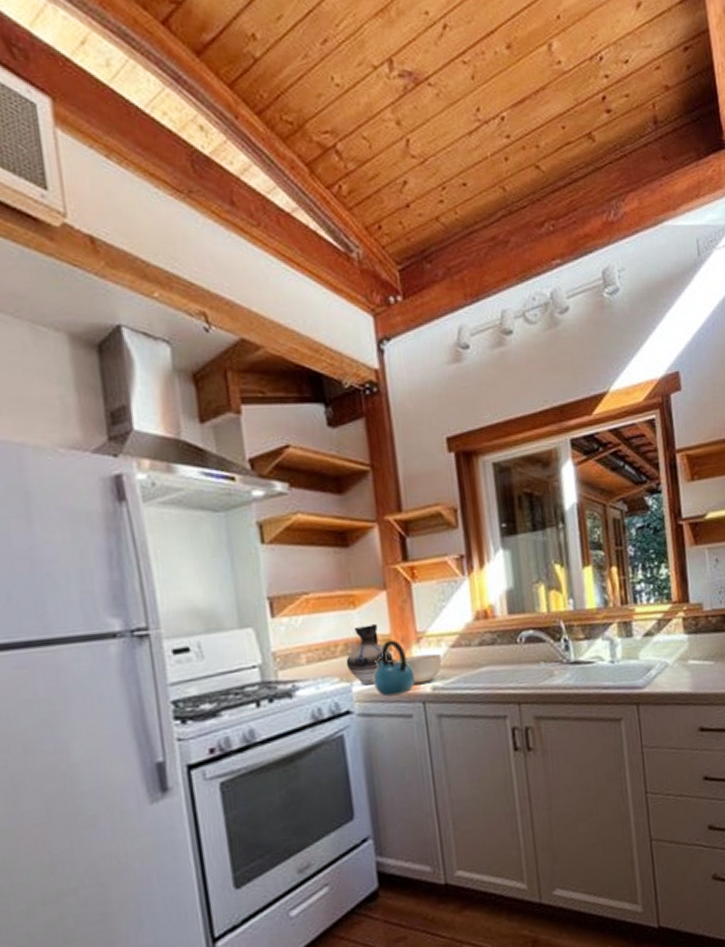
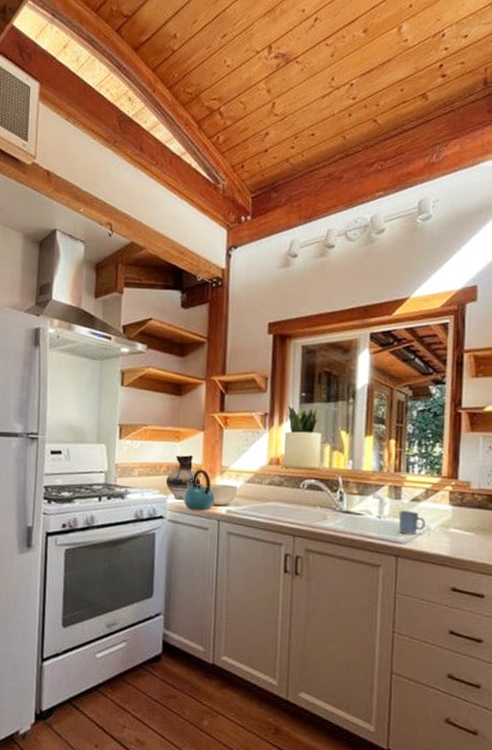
planter: none [488,536,541,622] -> present [279,405,324,470]
mug: none [632,648,663,677] -> present [398,510,426,535]

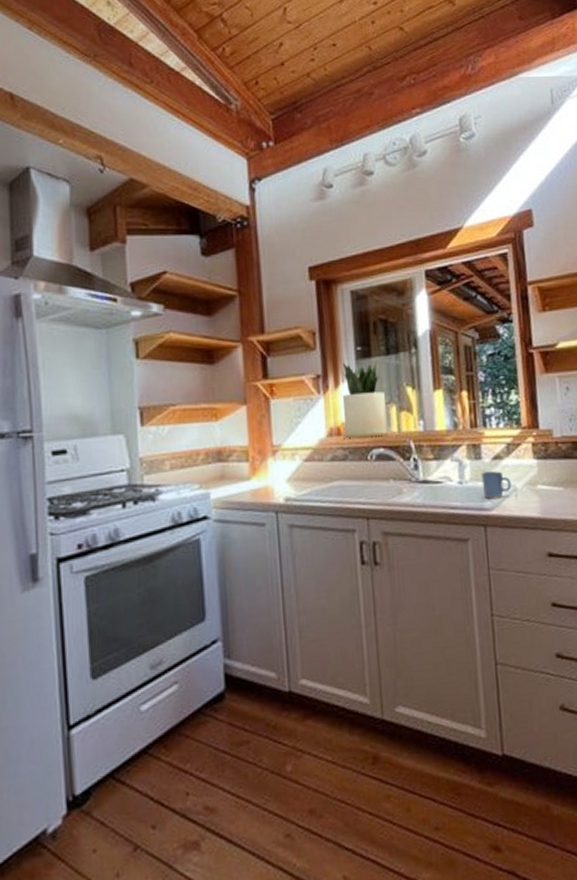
ceramic jug: present [166,454,201,500] -> none [206,435,250,493]
kettle: present [183,469,216,512] -> none [230,451,270,505]
bowl: present [202,483,238,506] -> none [251,466,295,494]

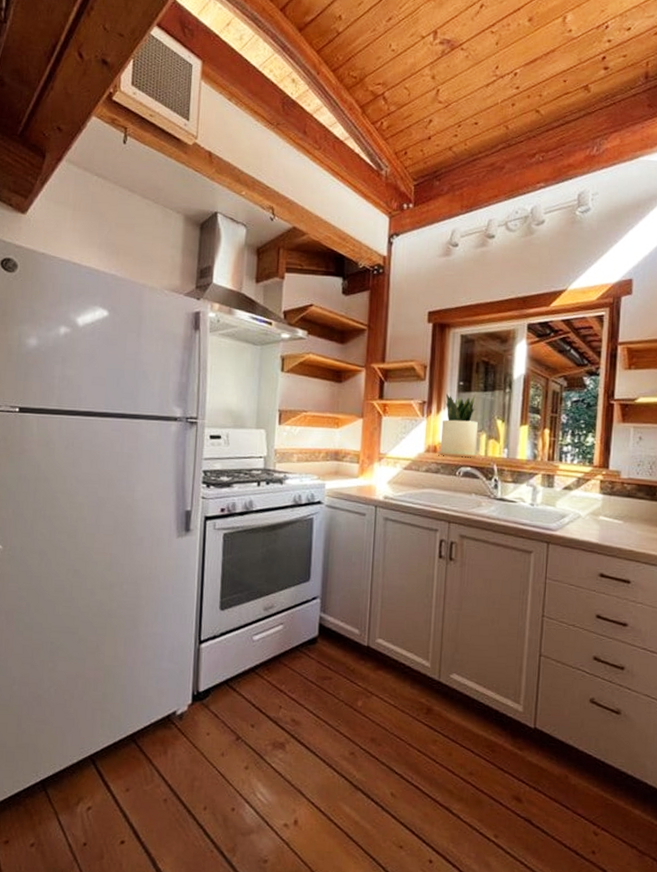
mug: present [481,471,512,499] -> none [550,498,577,522]

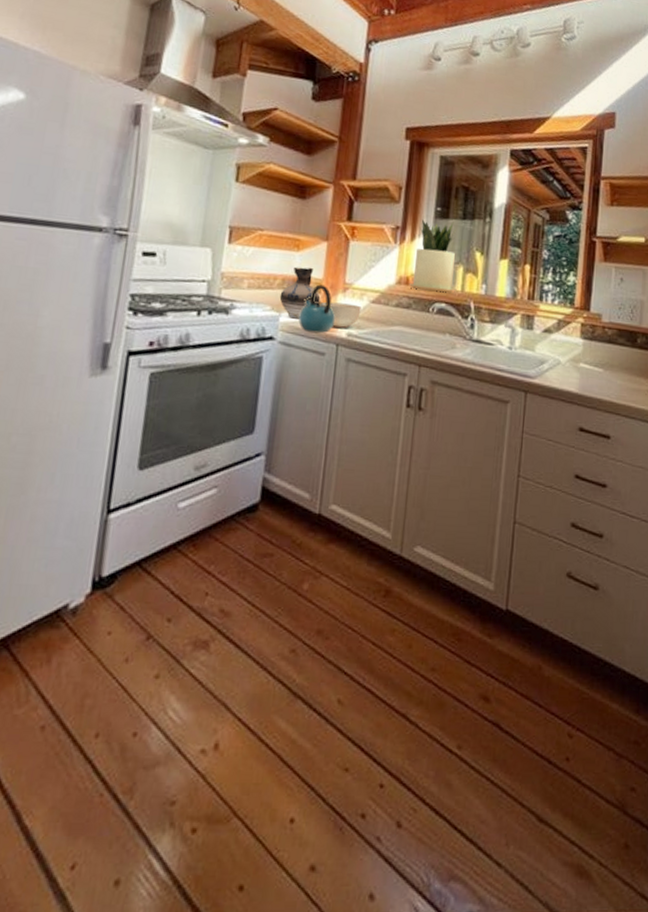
ceramic jug: none [324,441,359,486] -> present [279,266,321,319]
kettle: none [342,455,373,498] -> present [298,284,336,334]
bowl: none [360,470,395,492] -> present [321,301,361,328]

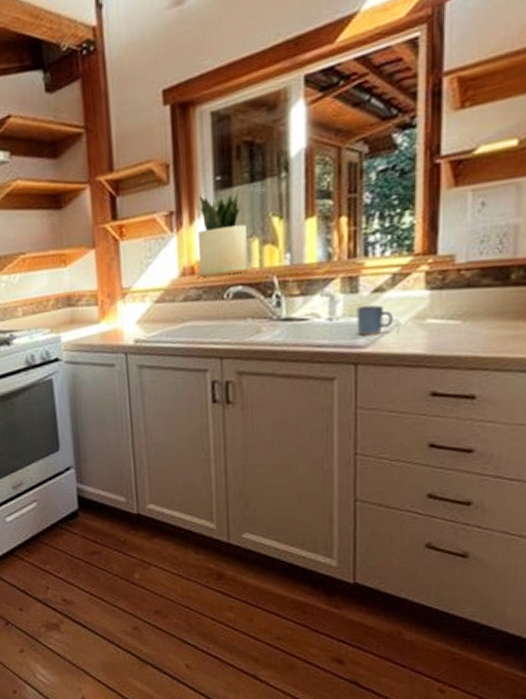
ceramic jug: present [279,266,321,319] -> none [56,280,99,336]
kettle: present [298,284,336,334] -> none [80,295,120,347]
bowl: present [321,301,361,328] -> none [101,308,145,336]
mug: none [529,342,556,369] -> present [356,305,393,336]

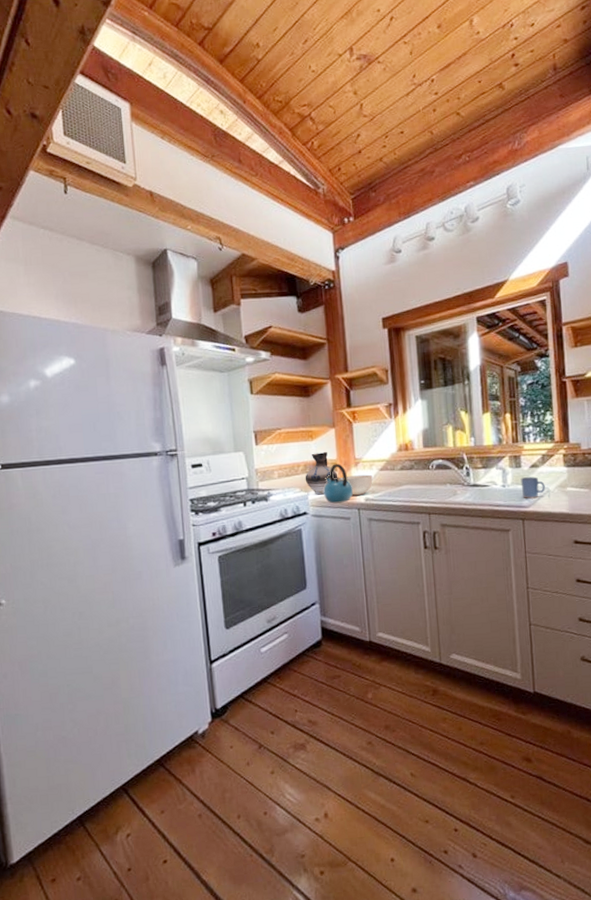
ceramic jug: none [56,280,99,336] -> present [305,451,338,495]
kettle: none [80,295,120,347] -> present [323,463,354,504]
bowl: none [101,308,145,336] -> present [339,474,373,496]
planter: present [194,189,252,278] -> none [408,390,449,453]

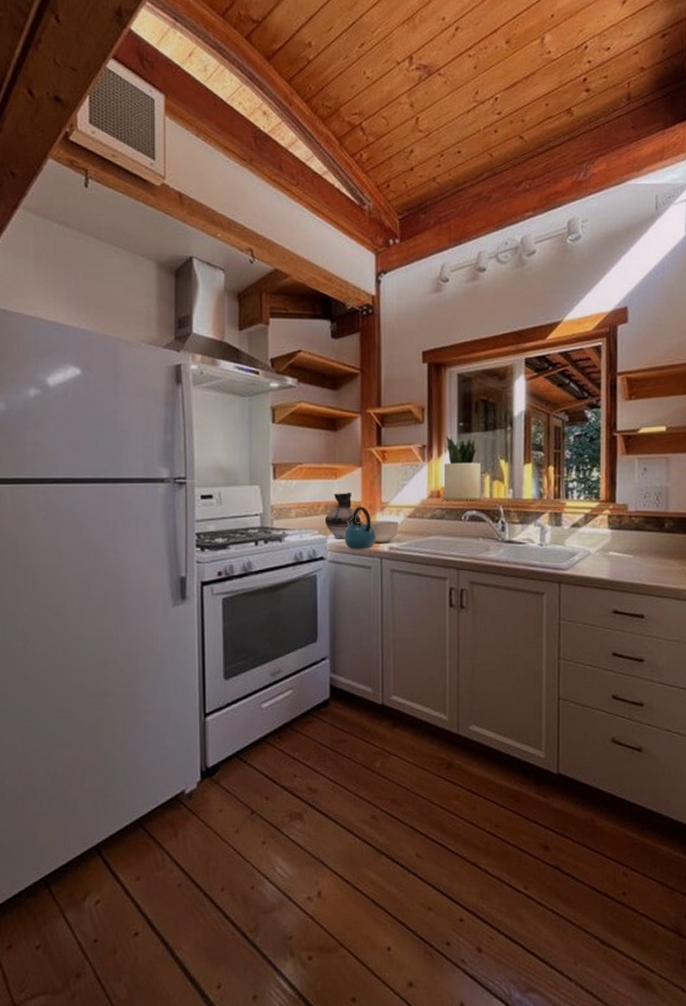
planter: none [408,390,449,453] -> present [440,435,484,501]
mug: present [520,476,545,499] -> none [560,537,586,561]

